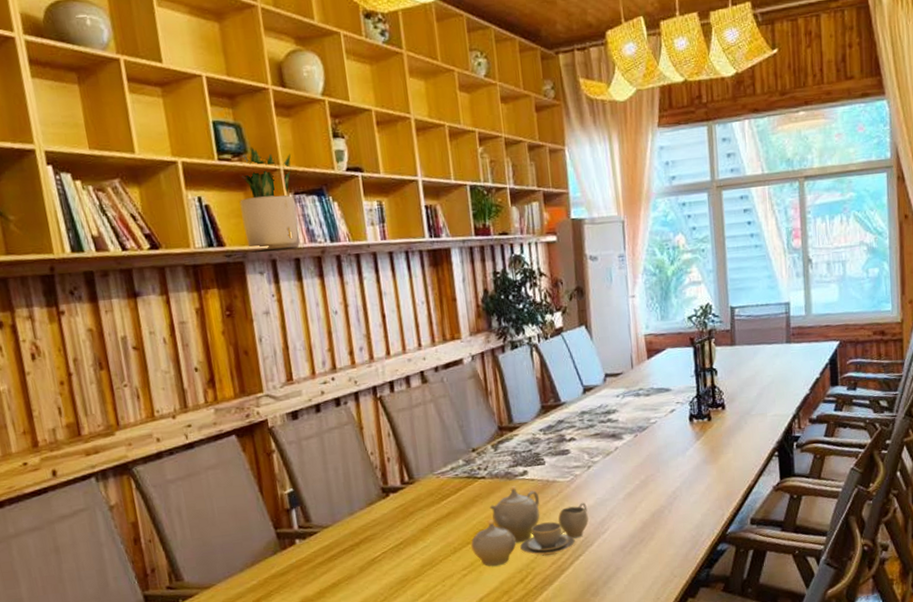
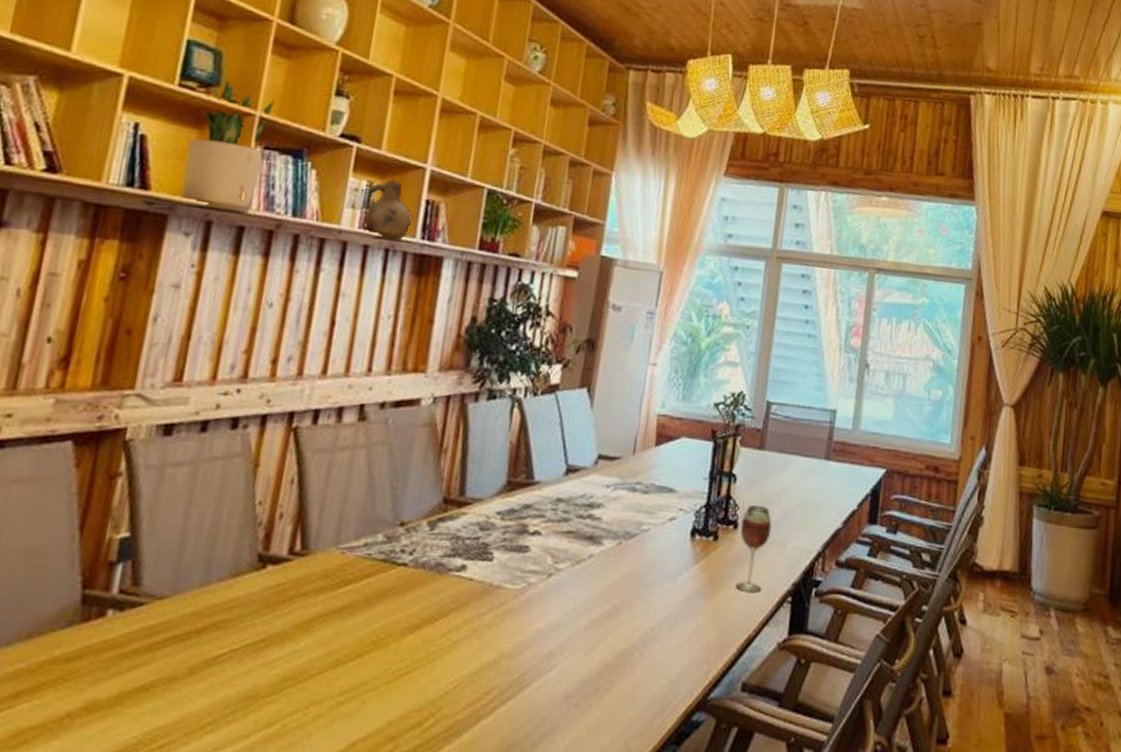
ceramic jug: none [380,196,420,246] -> present [361,180,413,242]
tea set: present [471,486,589,566] -> none [360,584,535,695]
wineglass: none [727,388,753,454] -> present [735,504,772,592]

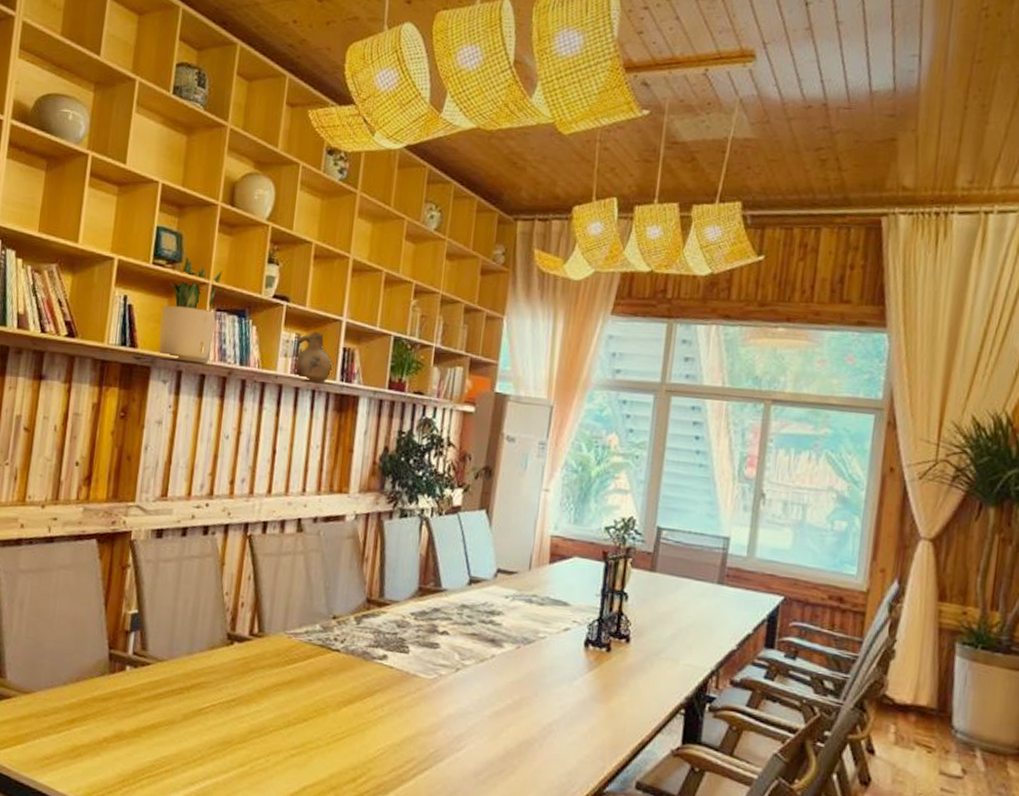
wineglass: present [735,504,772,592] -> none [628,622,664,702]

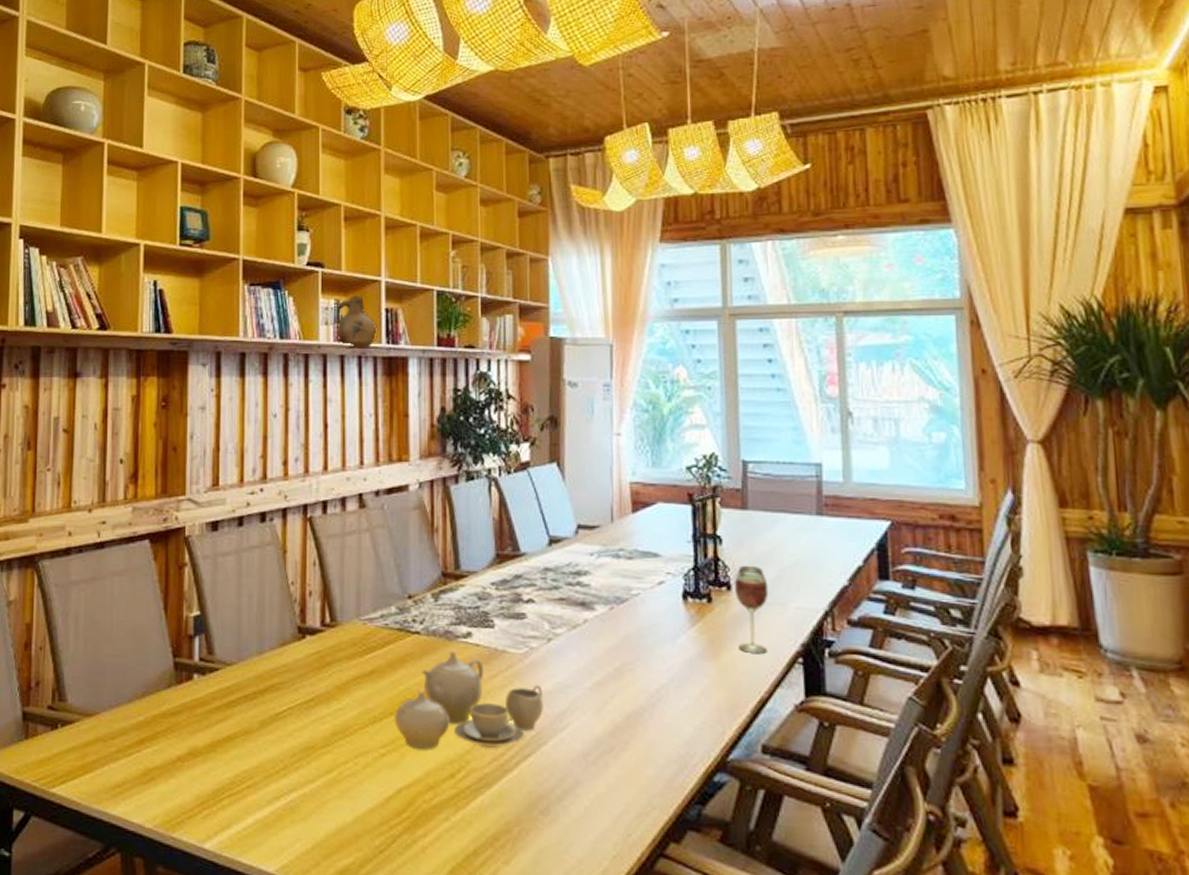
planter: present [158,257,222,365] -> none [193,234,252,344]
tea set: none [307,668,446,760] -> present [394,649,543,749]
wineglass: none [628,622,664,702] -> present [734,565,769,653]

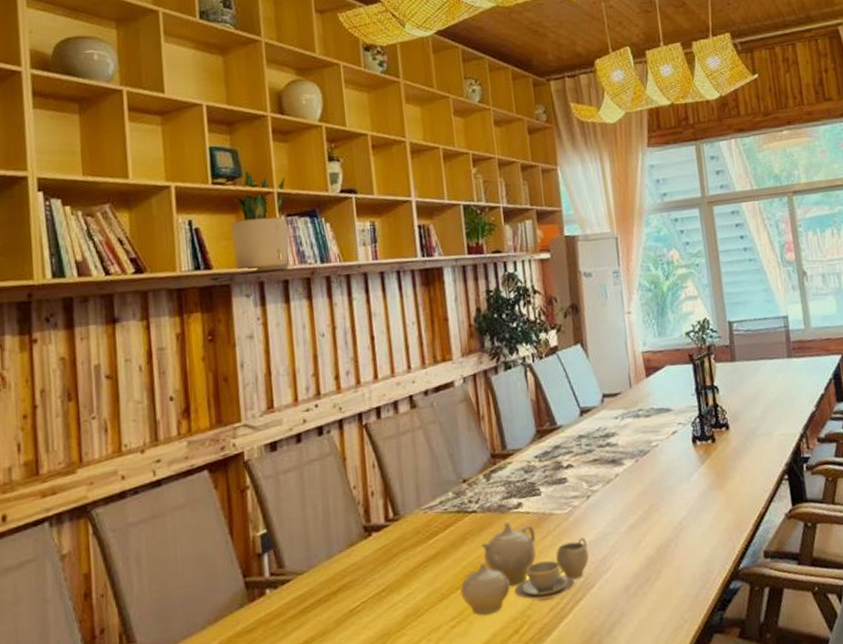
planter: none [193,234,252,344] -> present [230,171,289,276]
ceramic jug: present [336,296,377,349] -> none [372,216,413,266]
wineglass: present [734,565,769,653] -> none [730,406,761,478]

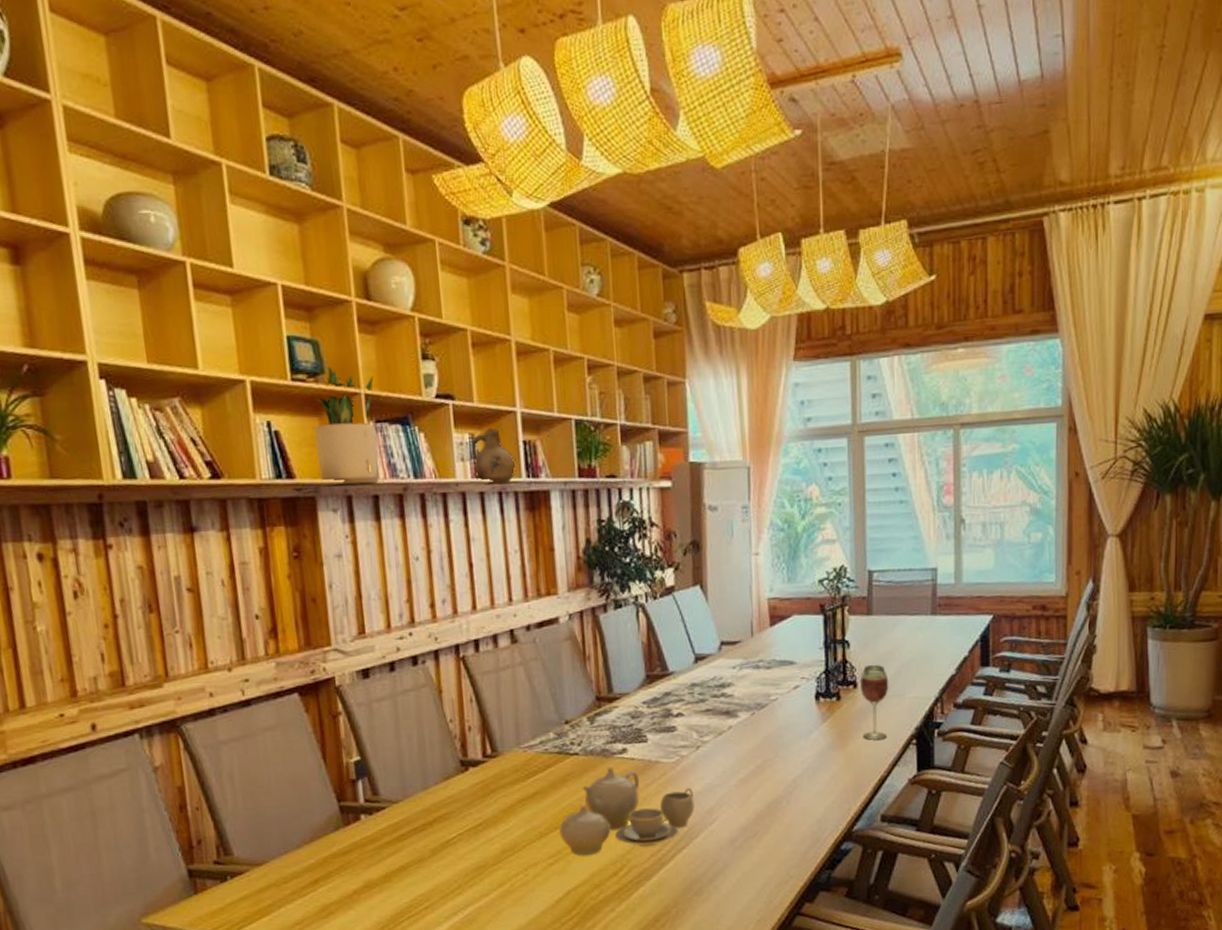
ceramic jug: none [372,216,413,266] -> present [472,429,517,485]
wineglass: none [730,406,761,478] -> present [859,664,889,740]

